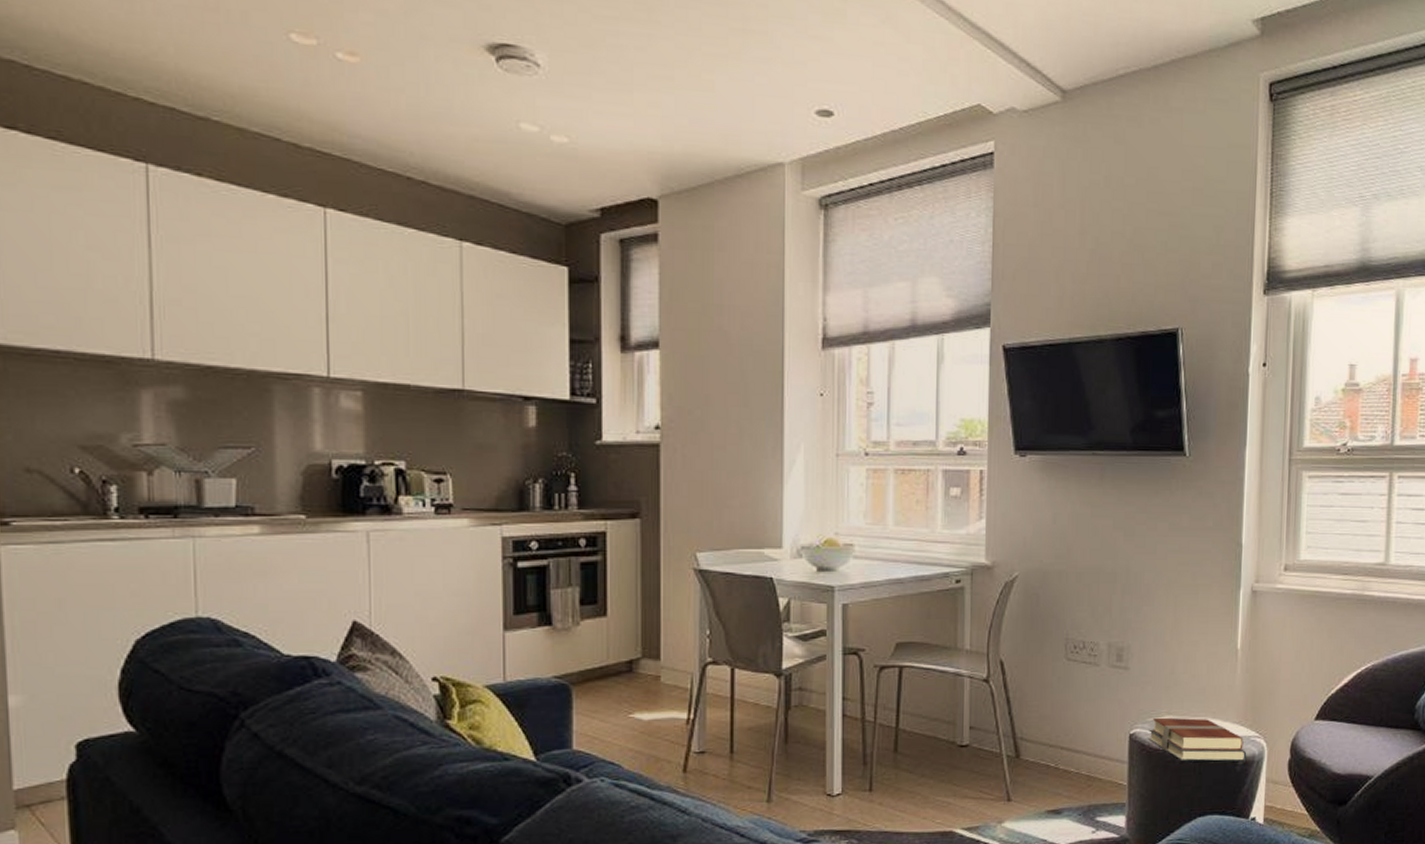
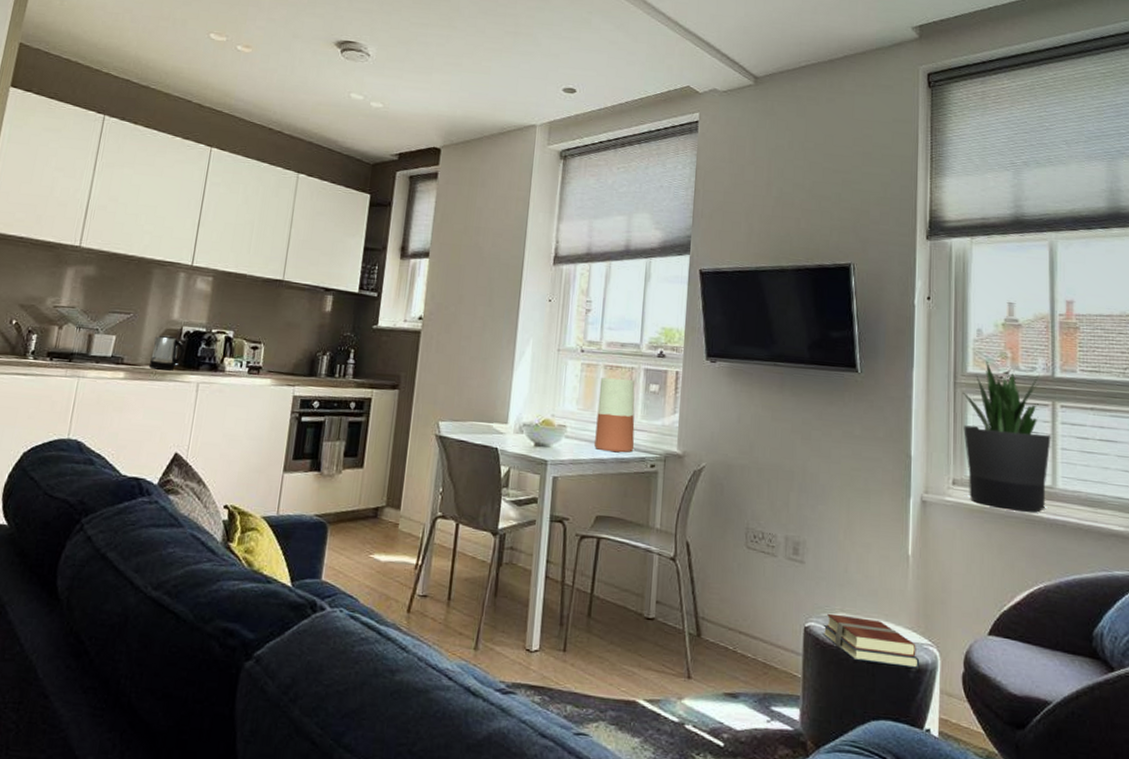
kettle: none [292,473,342,519] -> present [148,335,186,371]
vase: none [889,483,936,570] -> present [595,378,635,453]
planter: none [1297,432,1387,592] -> present [963,360,1051,512]

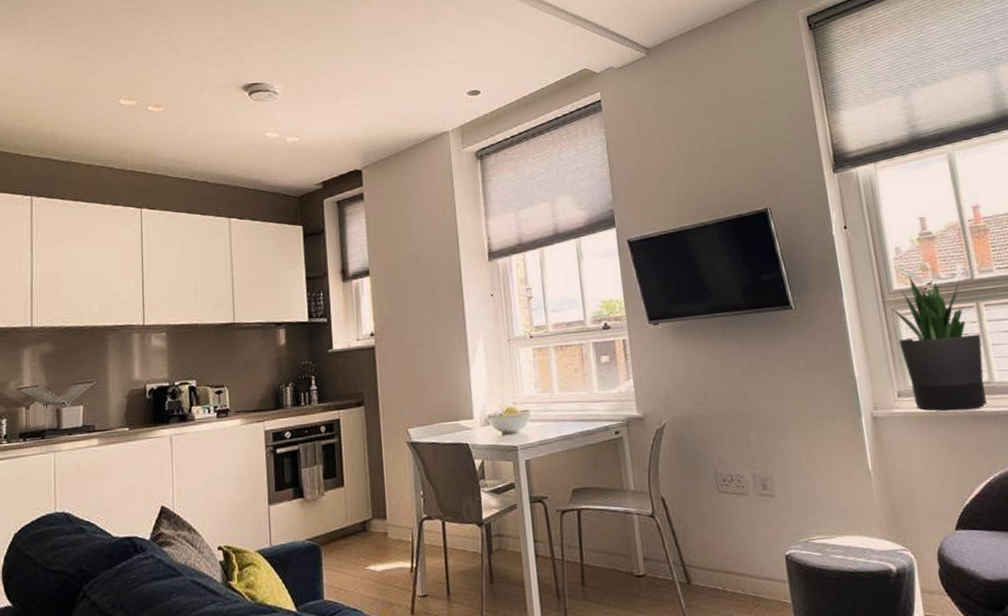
kettle: present [148,335,186,371] -> none [120,395,153,431]
vase: present [595,378,635,453] -> none [553,355,597,428]
books: present [822,613,920,668] -> none [802,536,898,578]

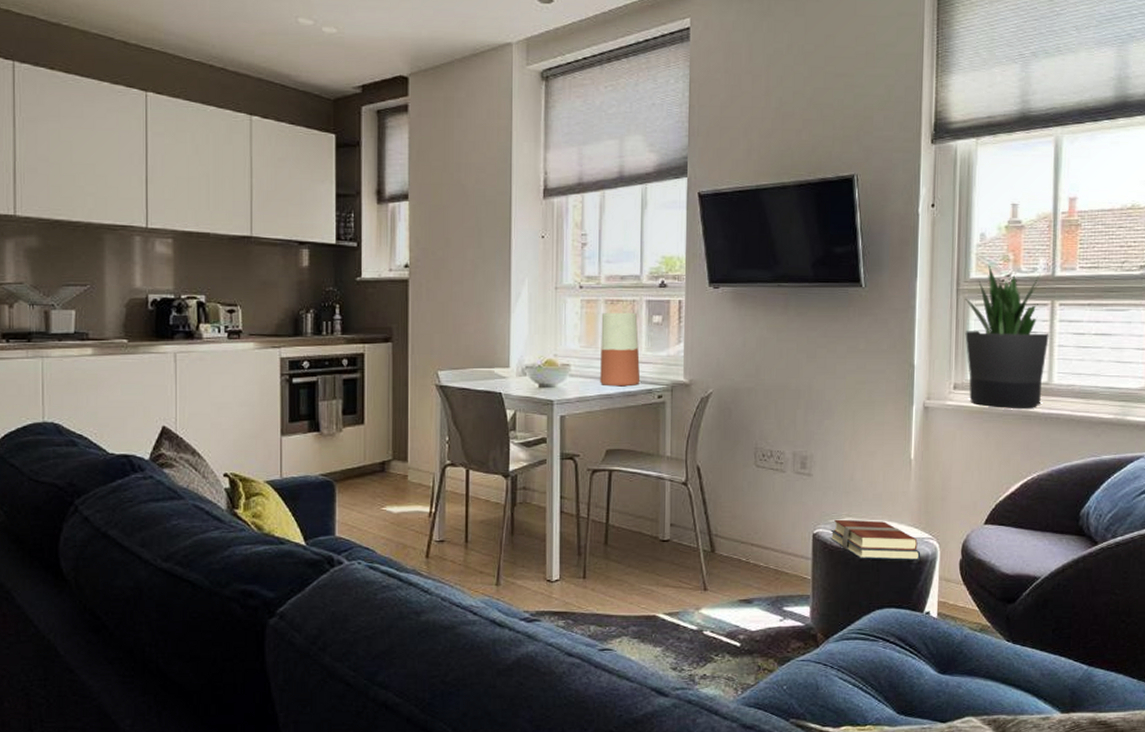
vase: none [553,355,597,428] -> present [600,312,641,387]
books: none [802,536,898,578] -> present [830,519,921,560]

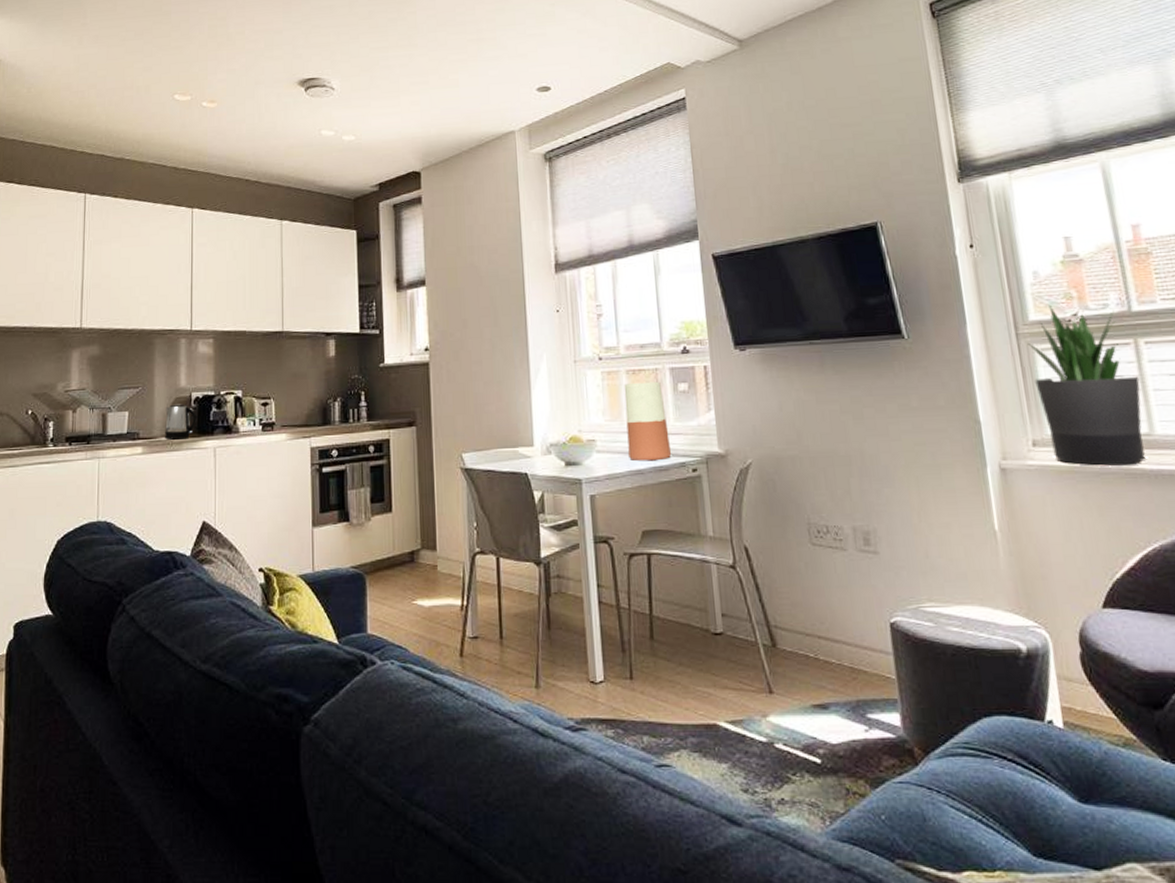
kettle: none [117,305,155,342] -> present [164,404,198,440]
books: present [830,519,921,560] -> none [911,605,1029,655]

